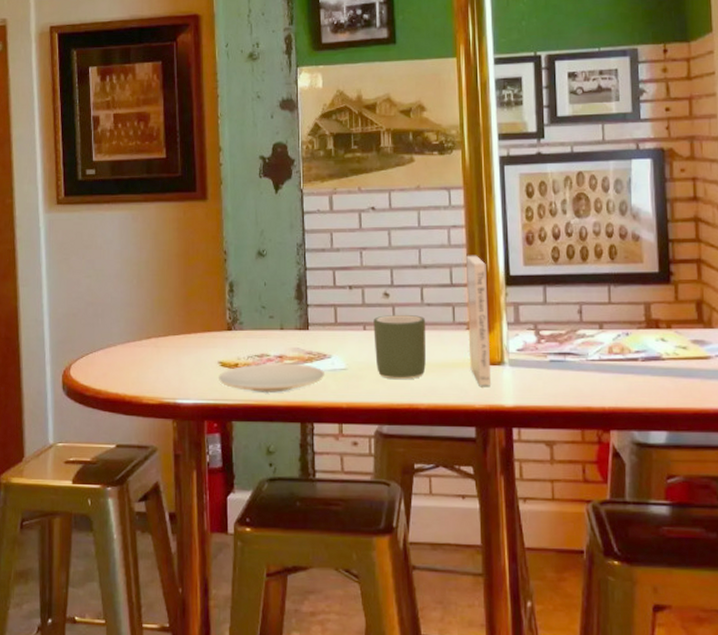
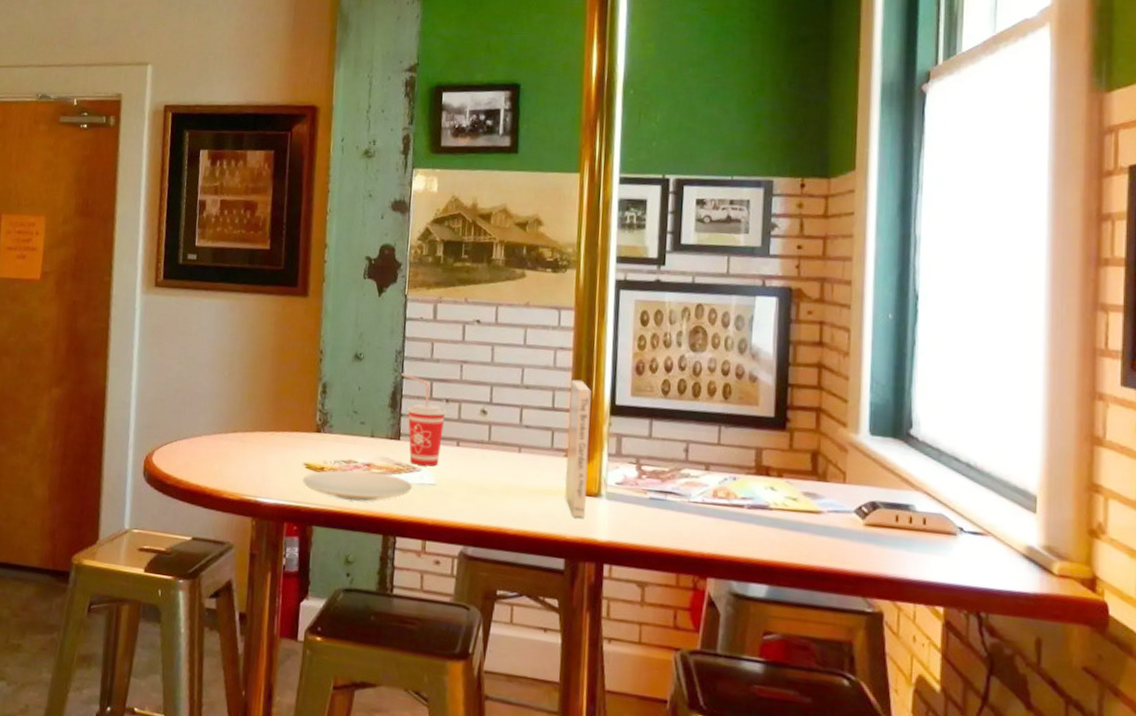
beverage cup: none [304,264,351,352] -> present [401,372,447,467]
mug: present [373,315,426,380] -> none [466,433,523,502]

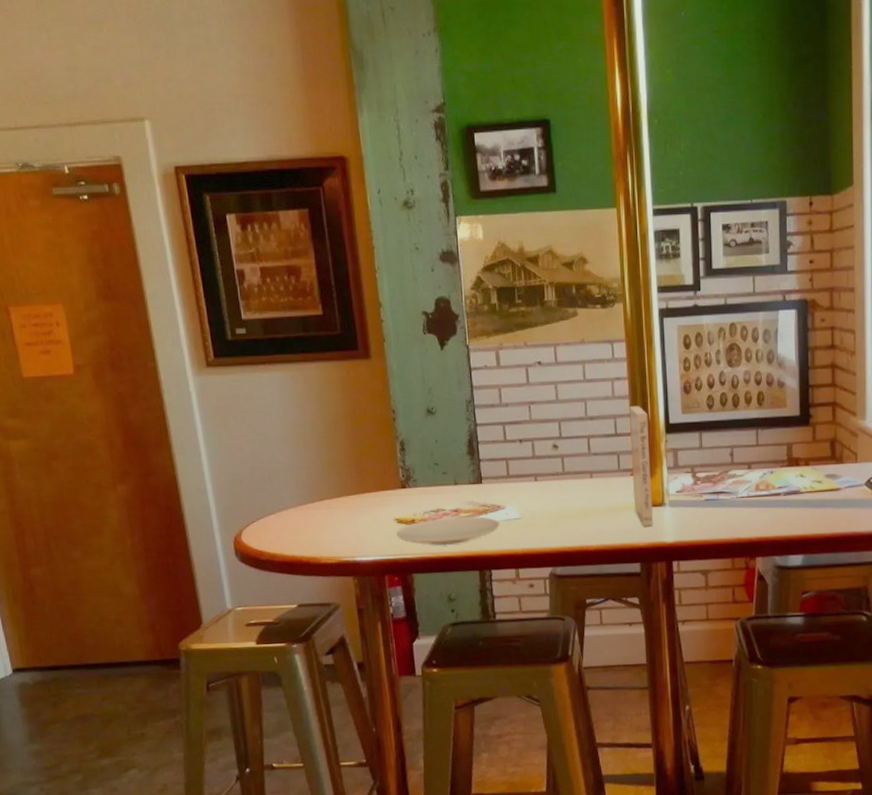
beverage cup: present [401,372,447,467] -> none [474,420,522,504]

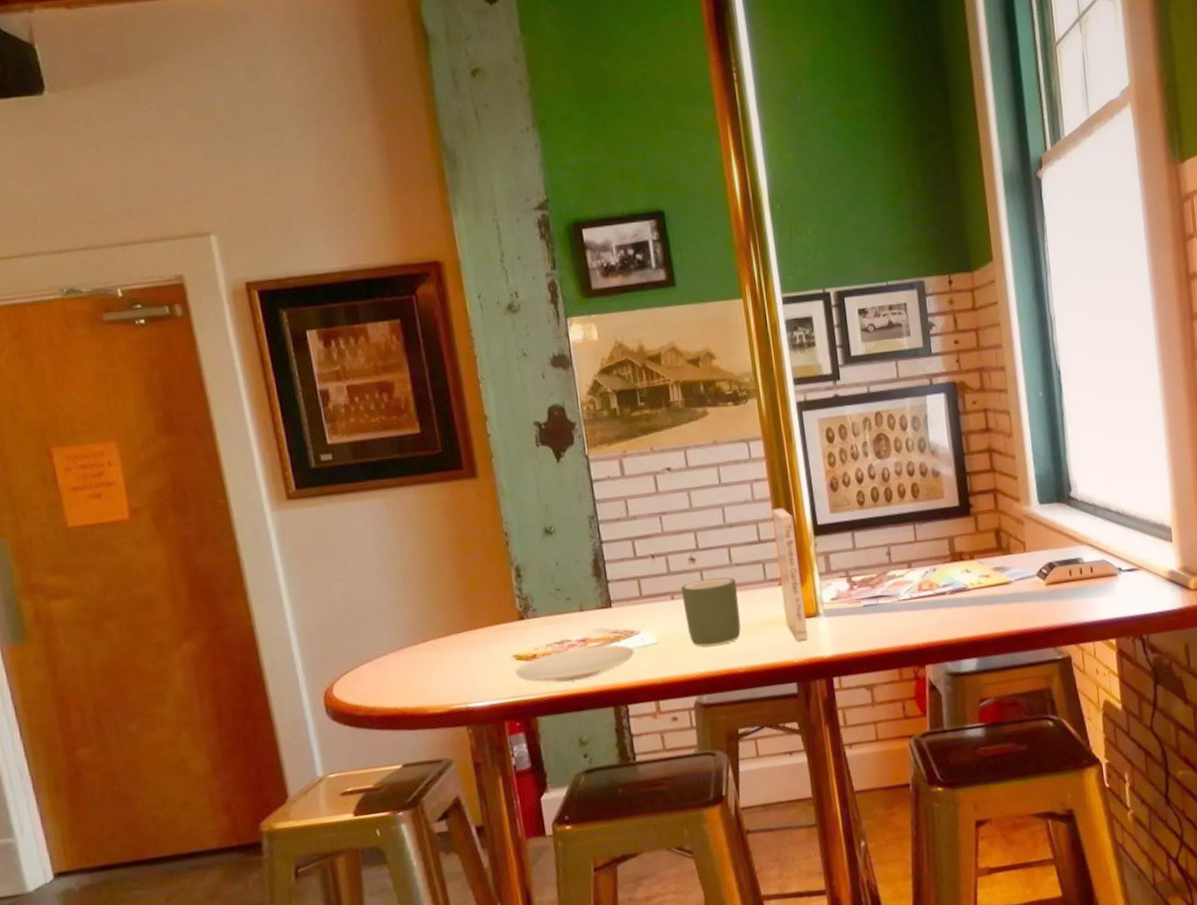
mug: none [544,464,594,526] -> present [681,577,741,647]

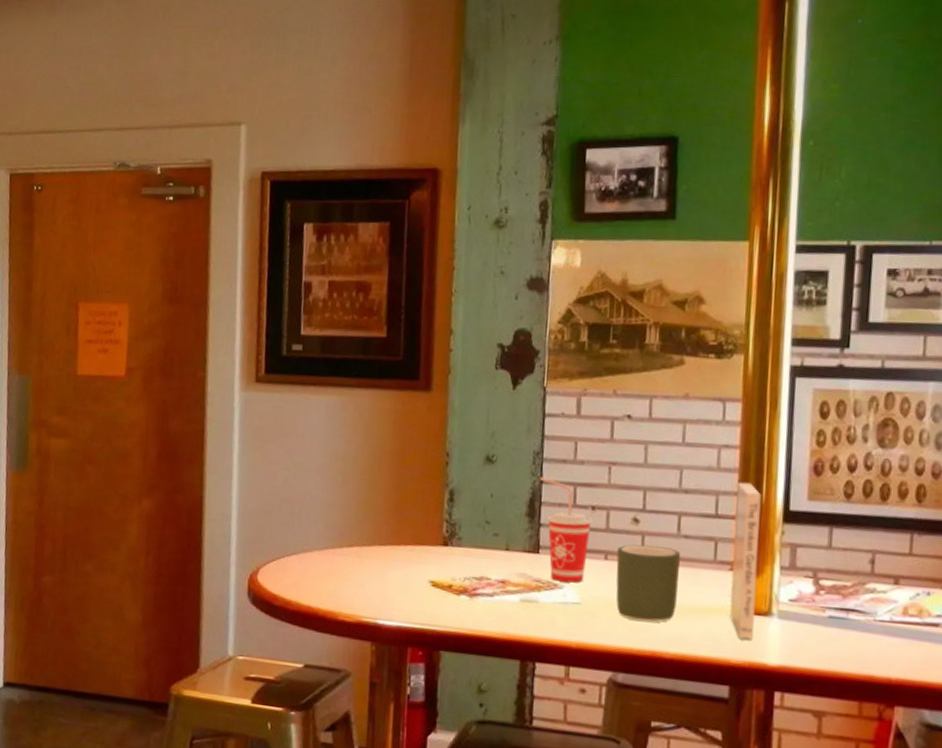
plate: present [515,644,634,682] -> none [428,587,553,623]
beverage cup: none [599,537,657,629] -> present [540,476,593,583]

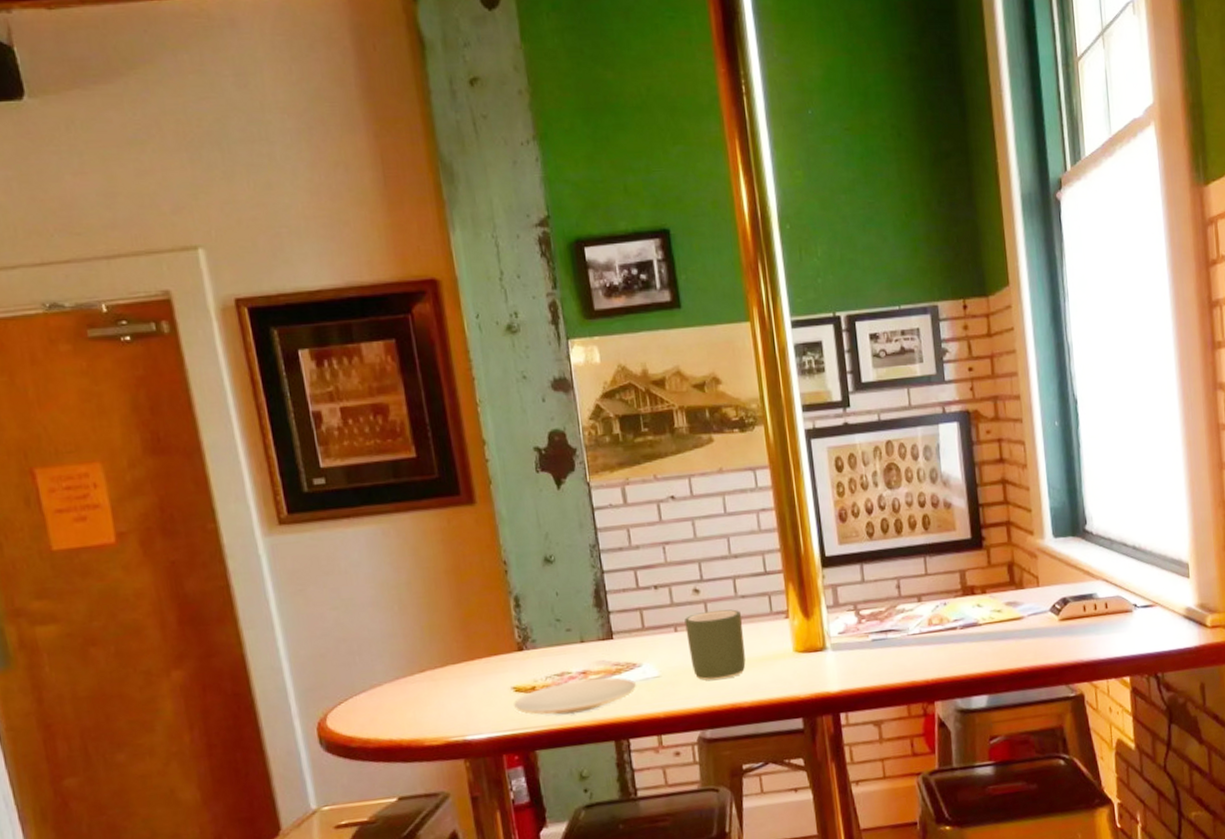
plate: none [428,587,553,623] -> present [514,677,636,715]
beverage cup: present [540,476,593,583] -> none [600,567,660,661]
book: present [729,481,761,640] -> none [778,538,816,675]

